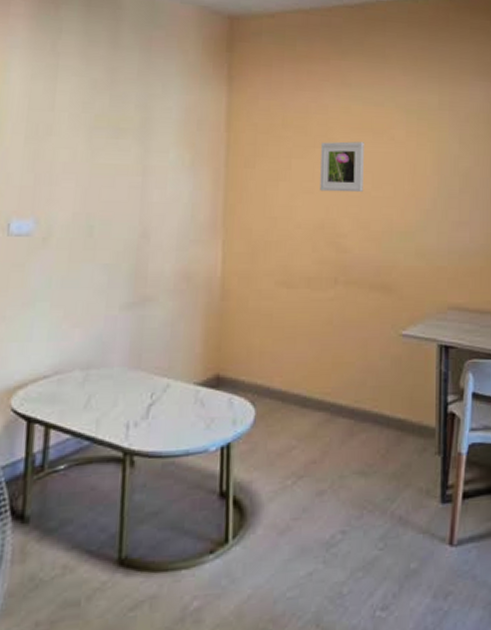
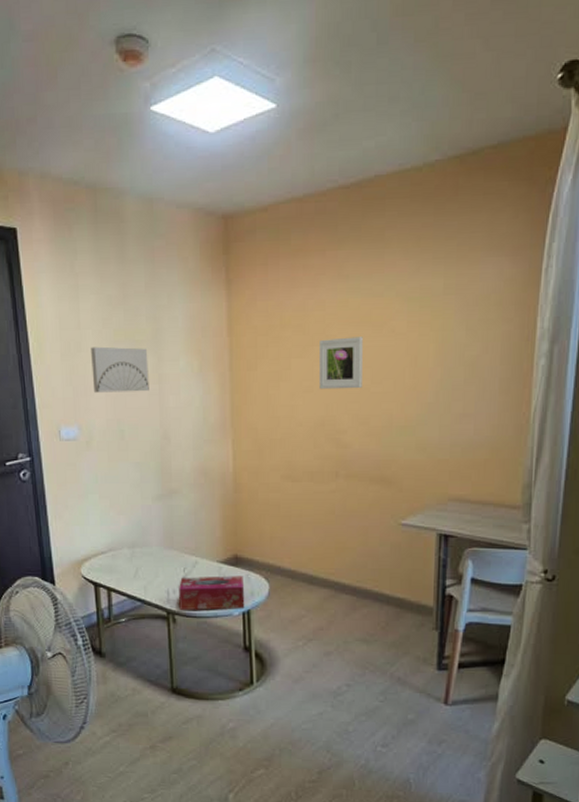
wall art: none [61,131,133,184] -> present [91,346,149,393]
tissue box: none [140,400,226,448] -> present [179,576,245,610]

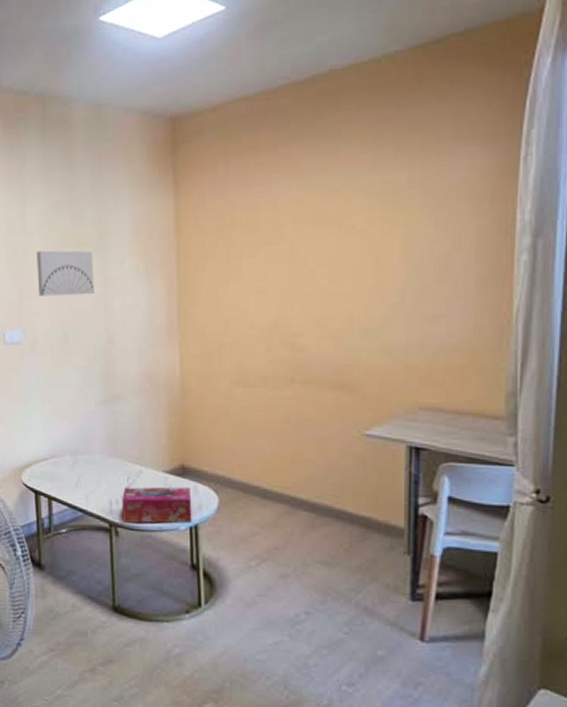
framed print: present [319,337,363,390] -> none [272,235,319,291]

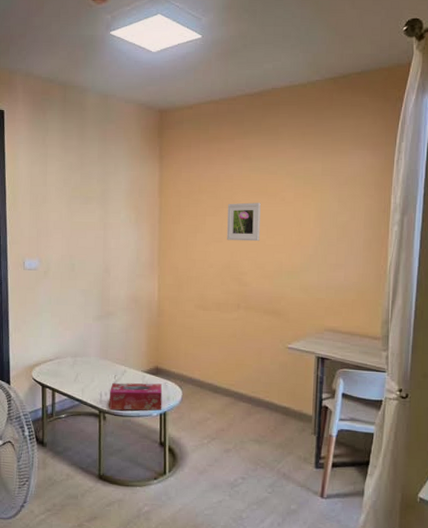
wall art: present [37,250,94,296] -> none [53,200,97,236]
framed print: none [272,235,319,291] -> present [227,202,261,242]

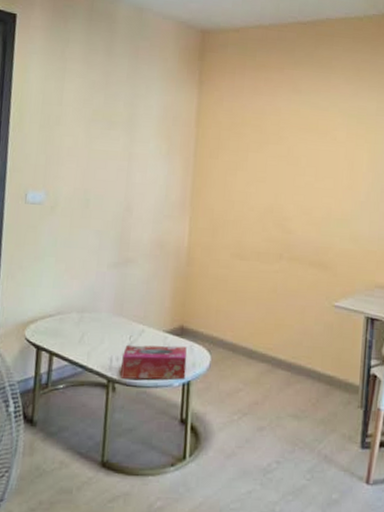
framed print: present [227,202,261,242] -> none [271,139,310,184]

